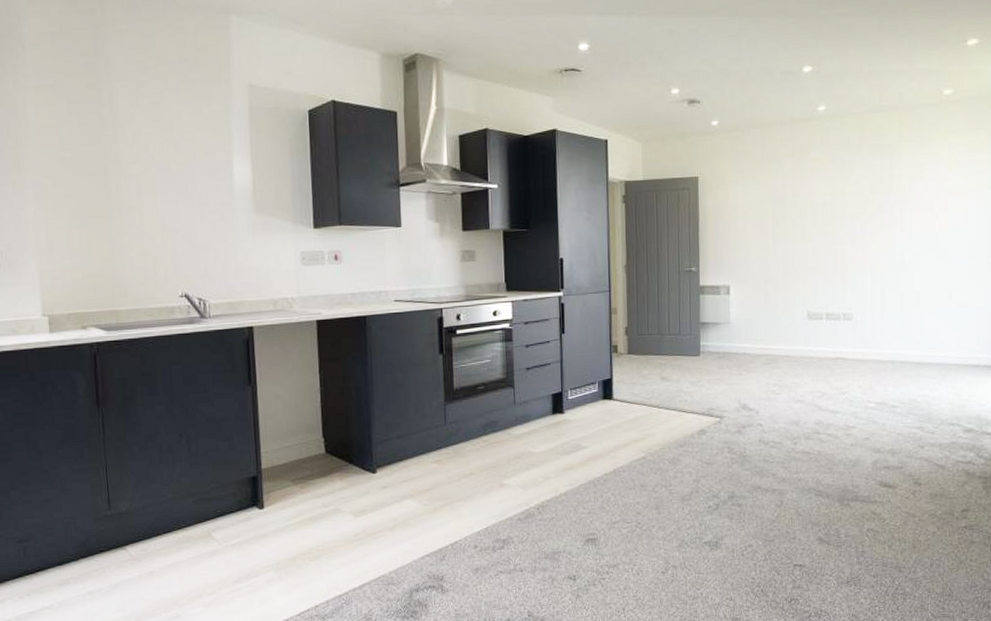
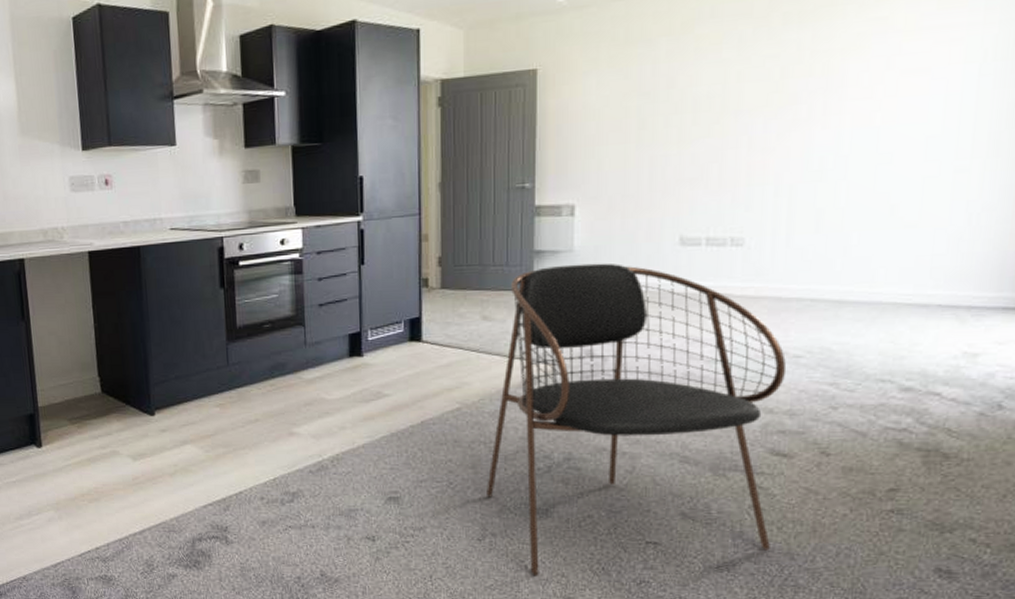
dining chair: none [668,333,888,602] -> present [487,263,787,576]

